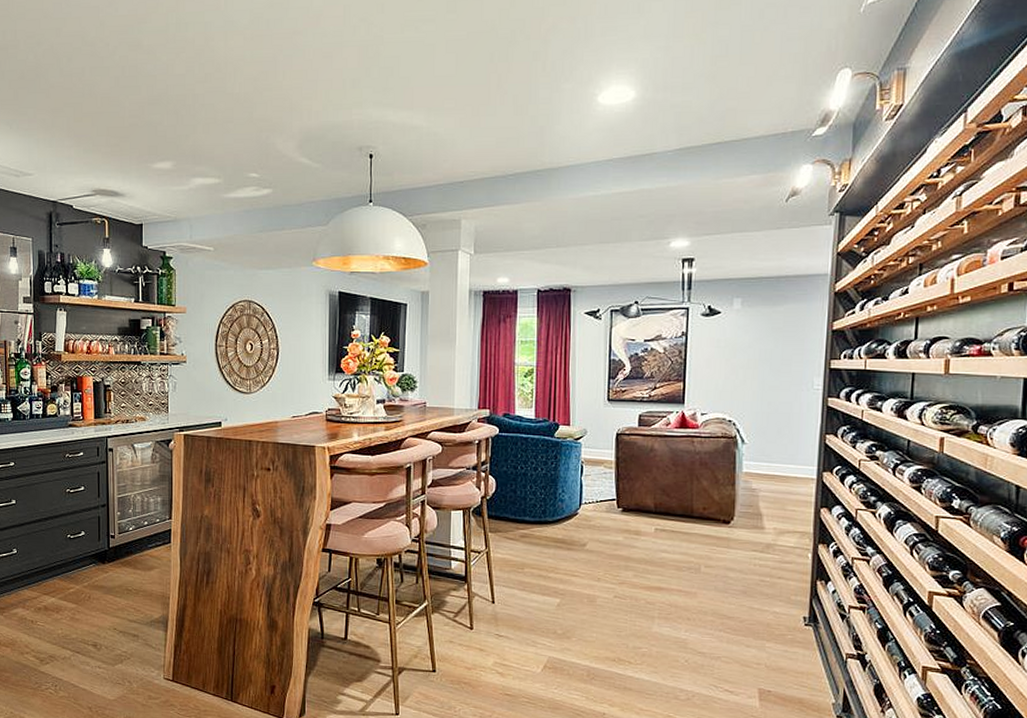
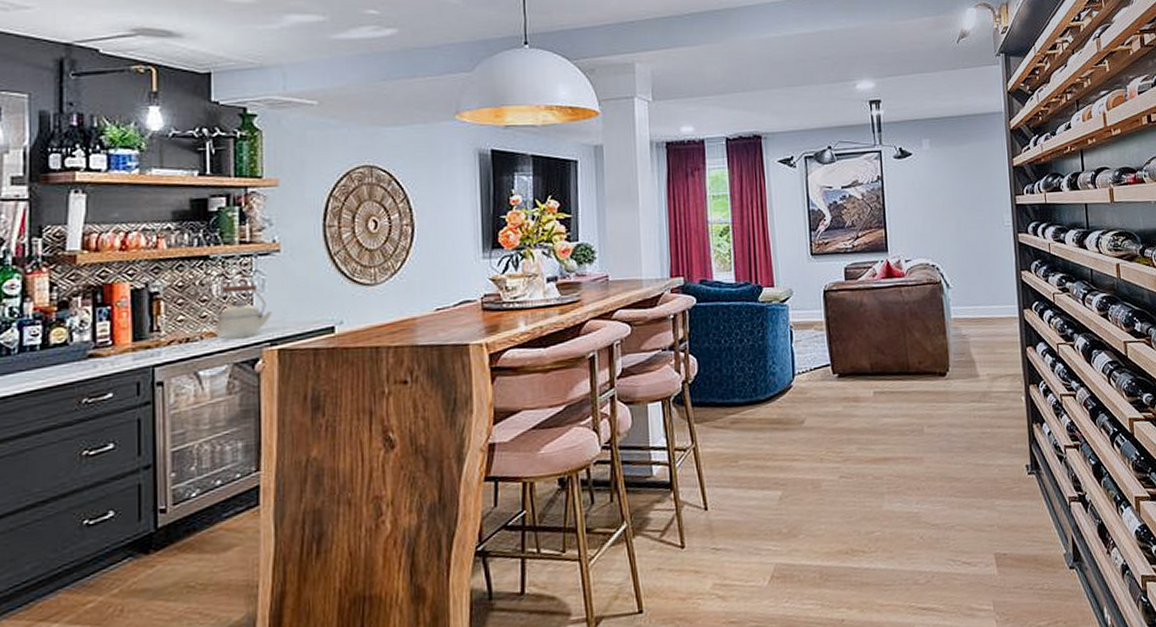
kettle: none [143,384,181,424] -> present [213,284,273,340]

